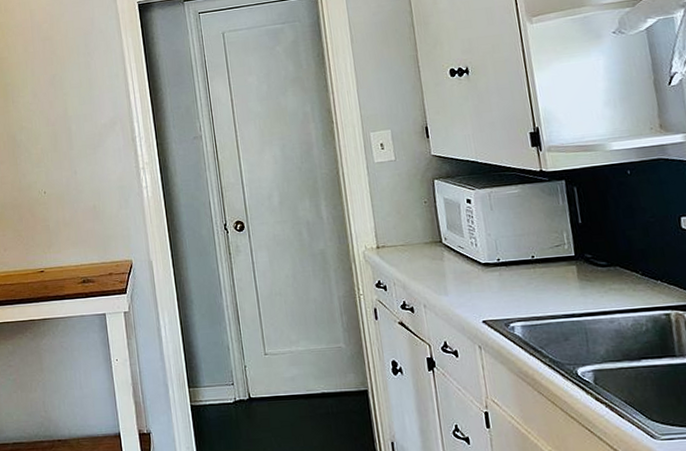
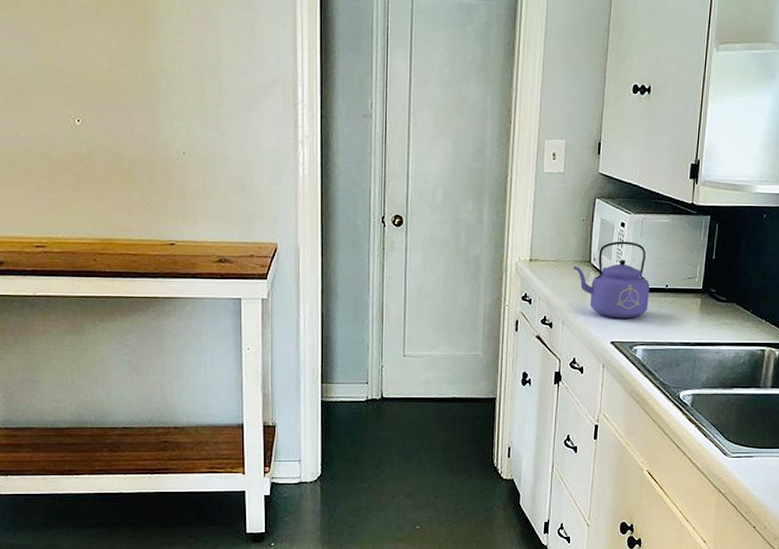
kettle: none [424,216,517,296] -> present [573,241,650,319]

